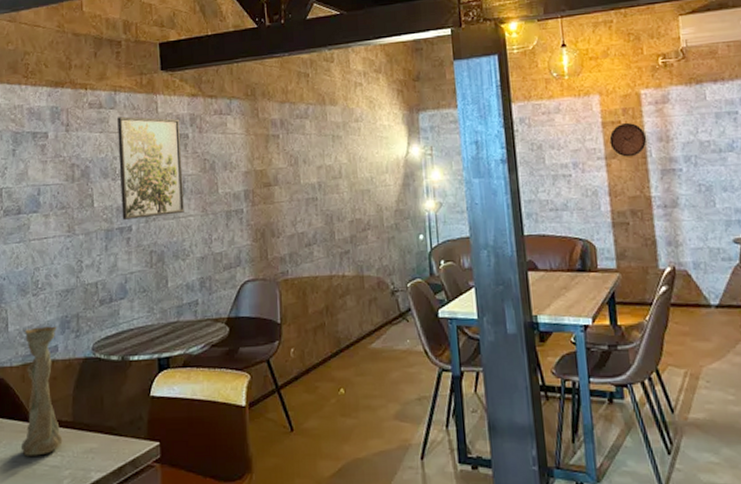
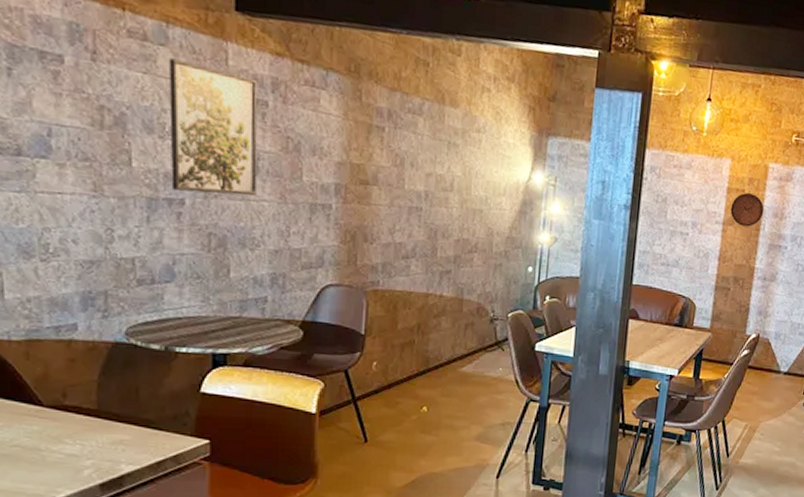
vase: present [20,326,63,456] -> none [24,298,83,443]

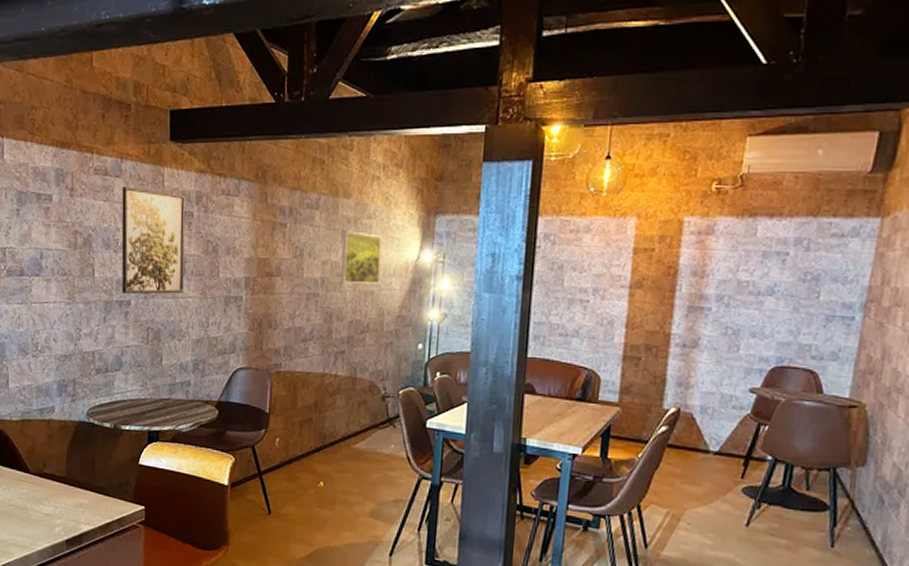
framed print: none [447,142,492,203] -> present [341,231,382,284]
clock: present [730,192,764,227] -> none [637,251,680,289]

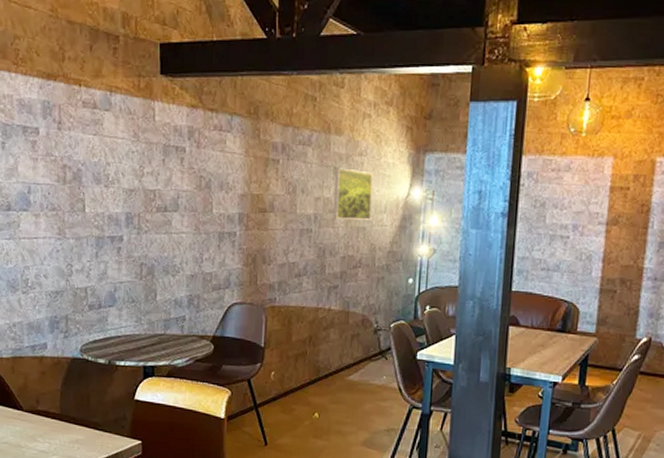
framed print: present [121,186,185,294] -> none [112,120,178,230]

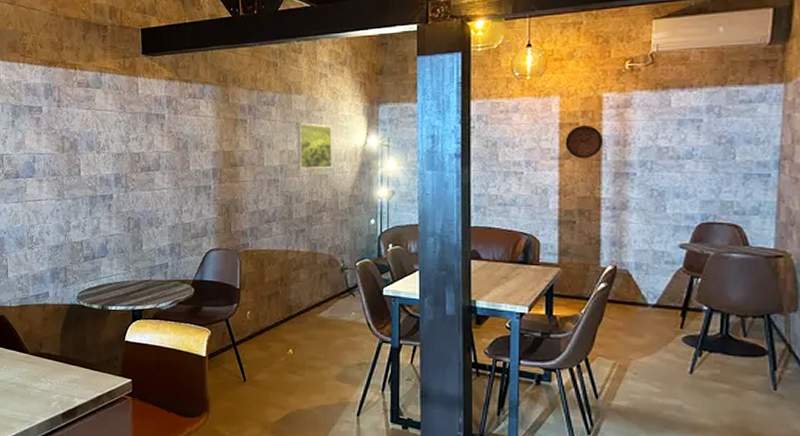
clock: none [614,189,653,226] -> present [565,124,604,159]

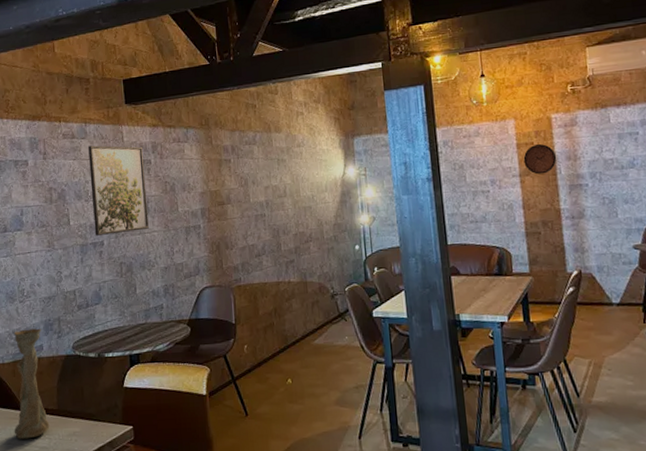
vase: none [18,275,52,381] -> present [13,328,50,439]
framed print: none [102,96,159,188] -> present [88,145,149,236]
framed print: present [296,123,332,170] -> none [278,159,315,203]

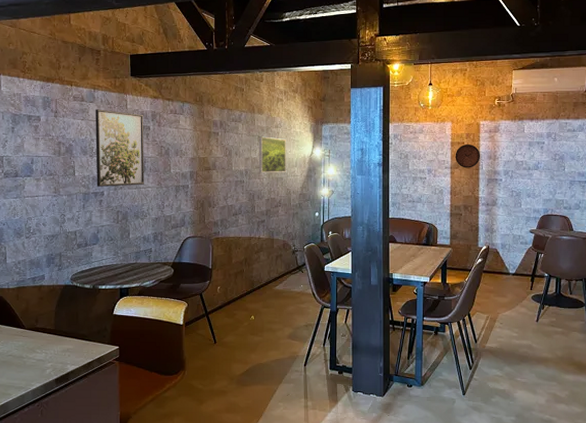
vase: present [13,328,50,439] -> none [15,261,47,352]
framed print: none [278,159,315,203] -> present [258,136,286,173]

